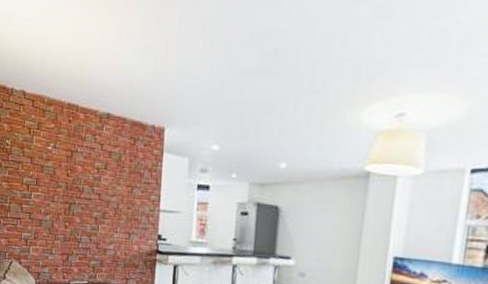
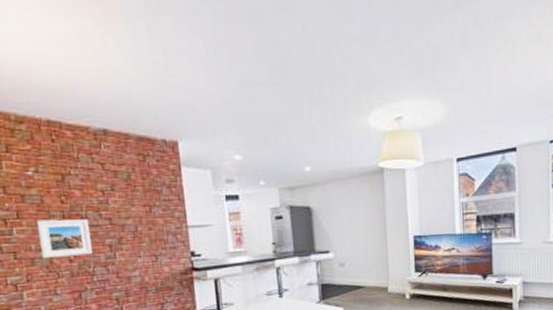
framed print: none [47,188,83,224] -> present [36,219,92,259]

